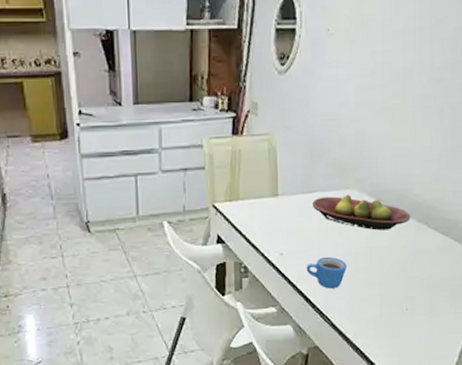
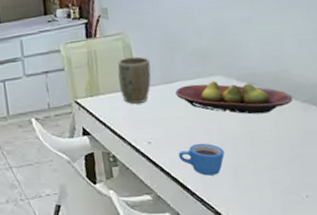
plant pot: none [259,161,292,212] -> present [117,56,151,104]

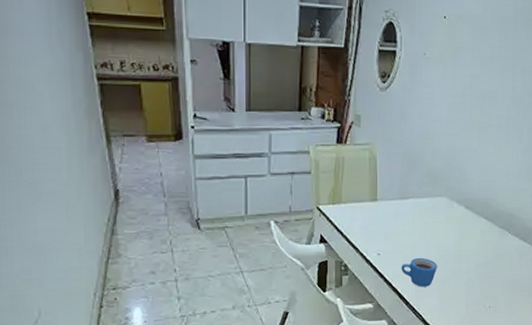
plant pot: present [117,56,151,104] -> none [360,169,390,215]
fruit bowl: present [175,81,293,115] -> none [408,202,494,235]

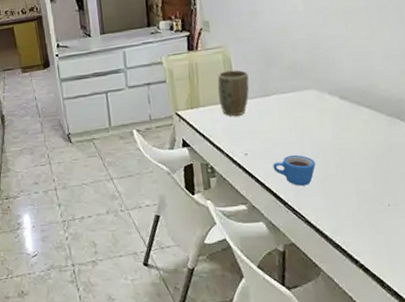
plant pot: none [360,169,390,215] -> present [217,70,249,116]

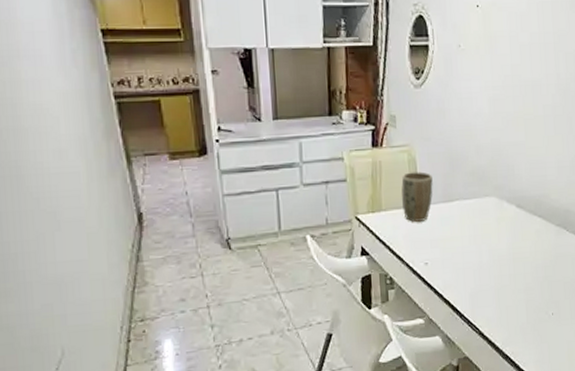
mug: present [273,154,316,186] -> none [451,264,491,297]

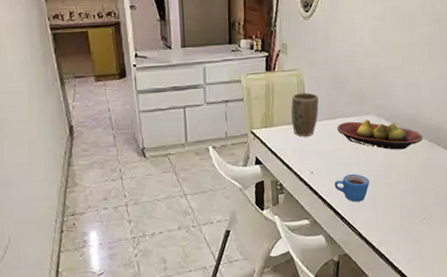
mug: none [451,264,491,297] -> present [334,173,369,202]
fruit bowl: none [454,202,550,236] -> present [337,119,423,150]

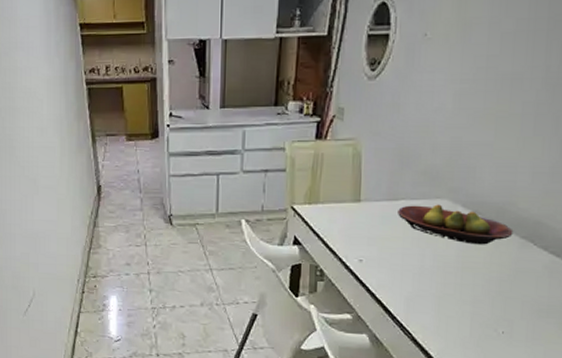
plant pot: present [291,92,319,136] -> none [341,167,378,218]
mug: present [334,173,369,202] -> none [387,267,433,302]

